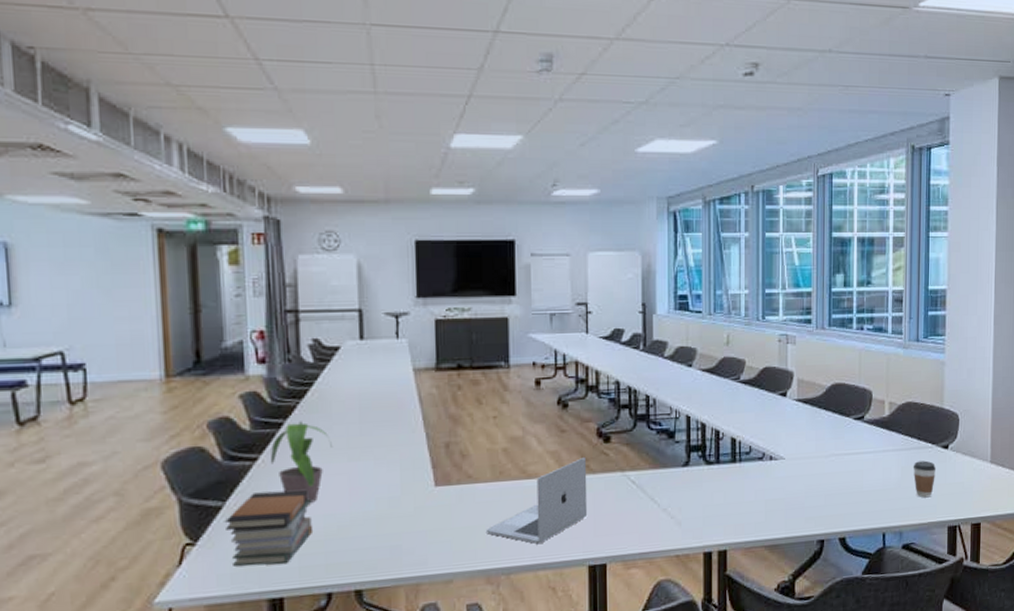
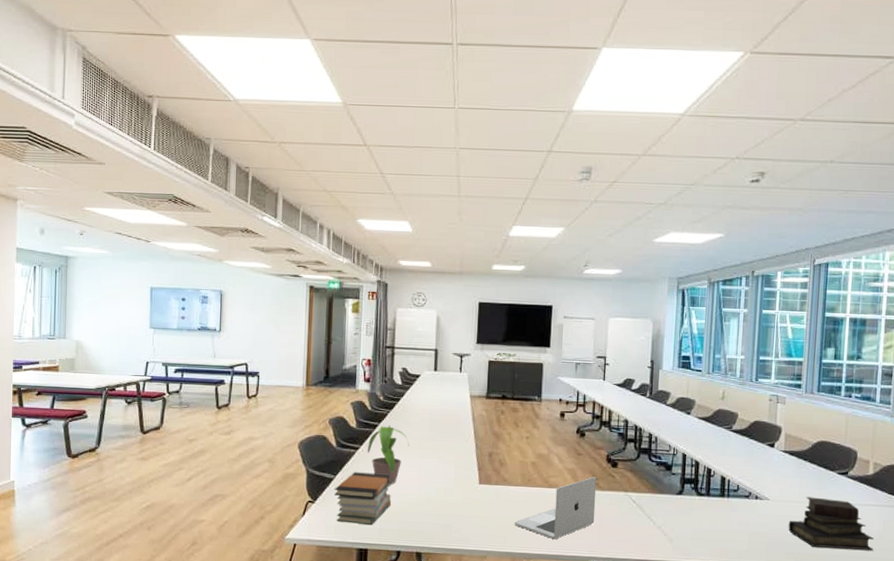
diary: none [806,449,894,507] -> present [788,497,875,550]

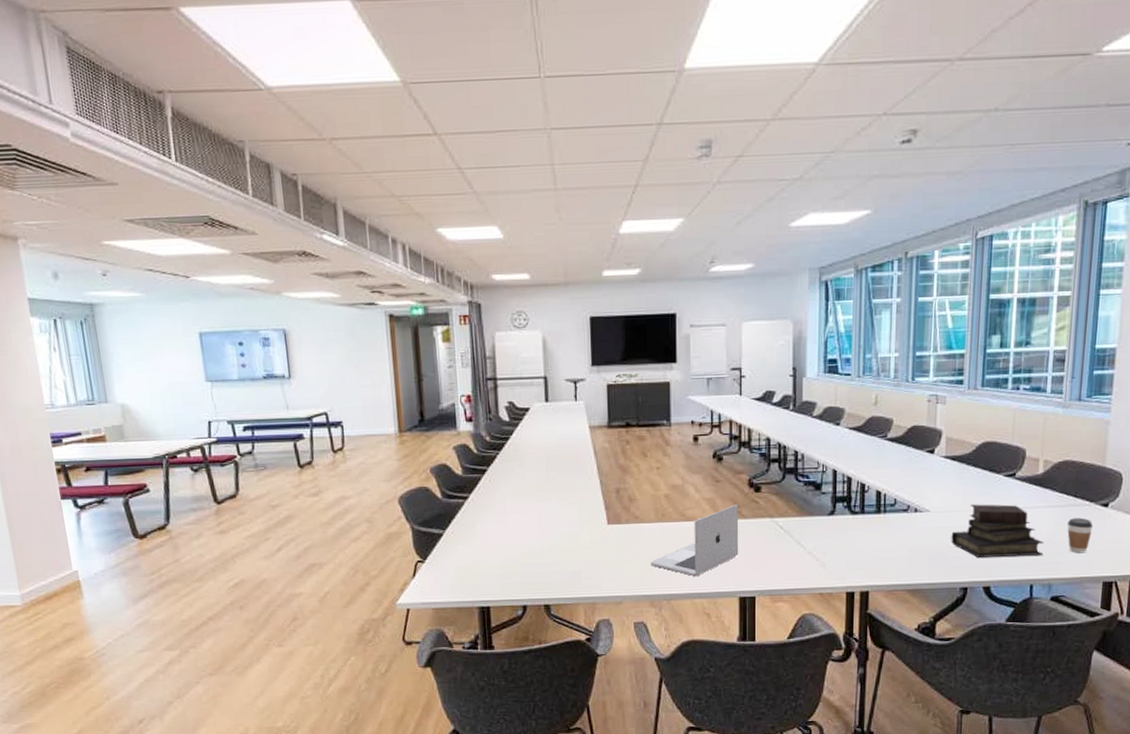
book stack: present [334,472,393,526] -> none [446,523,512,581]
potted plant: present [367,425,409,484] -> none [477,468,525,534]

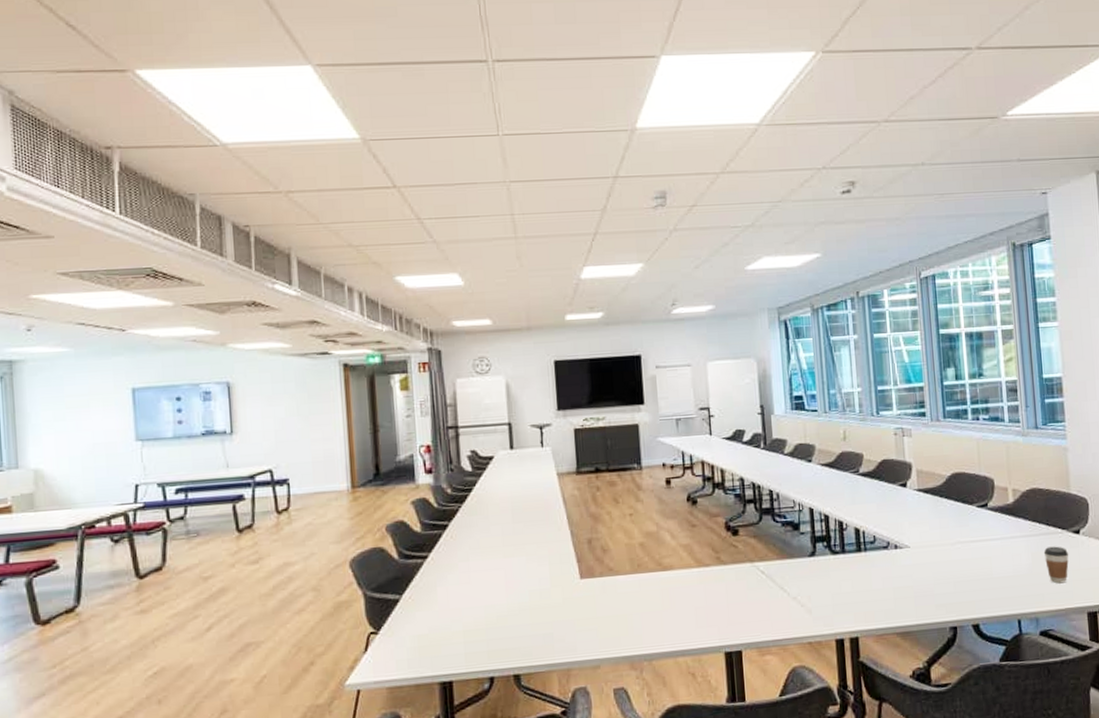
laptop: present [650,505,739,577] -> none [627,550,721,632]
diary: present [951,504,1045,558] -> none [933,536,1026,594]

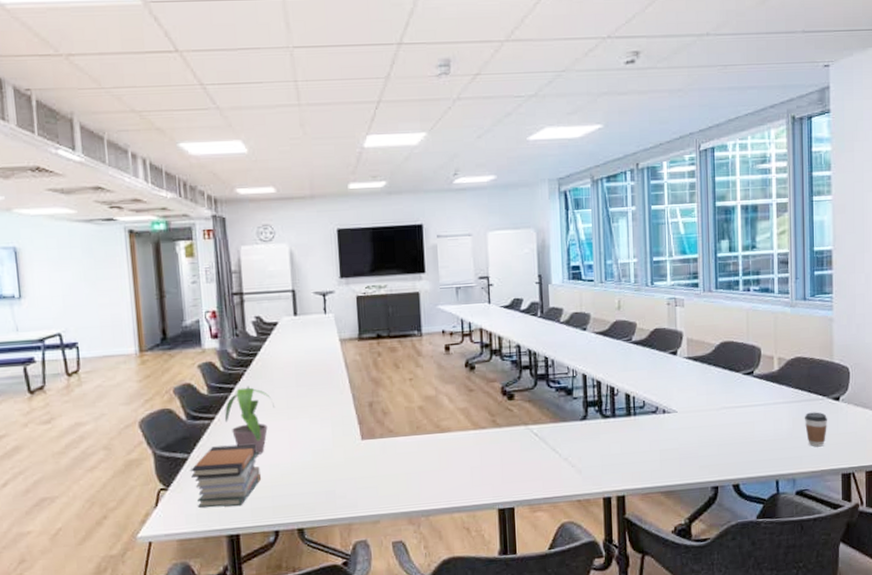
book stack: none [402,583,476,653] -> present [191,443,262,508]
potted plant: none [438,523,490,595] -> present [224,386,274,455]

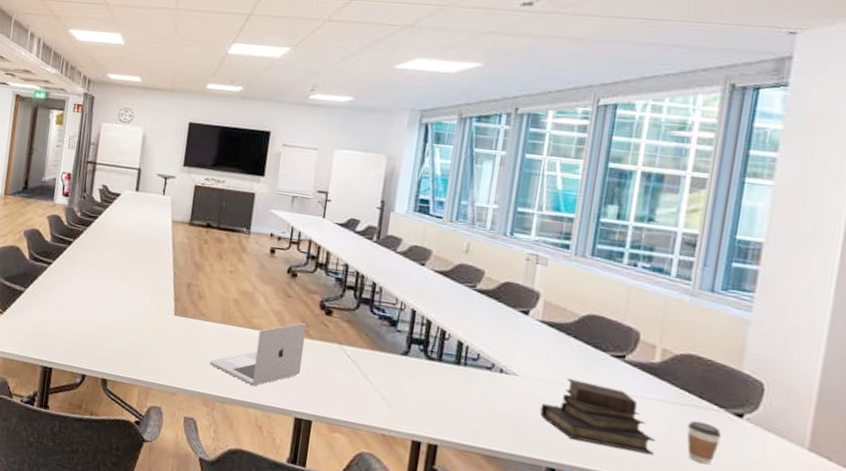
book stack: present [191,443,262,508] -> none [23,287,83,345]
potted plant: present [224,386,274,455] -> none [59,243,104,305]
laptop: none [406,414,496,490] -> present [209,323,307,386]
diary: none [699,402,786,456] -> present [539,378,657,455]

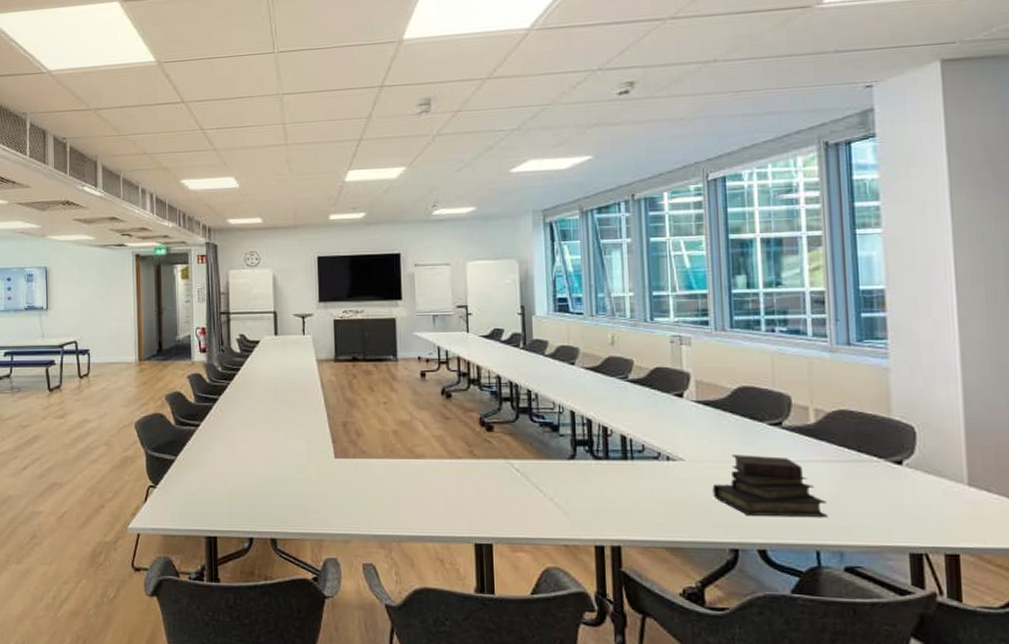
laptop: present [209,323,307,386] -> none [378,444,473,518]
coffee cup: present [687,420,722,465] -> none [853,475,887,518]

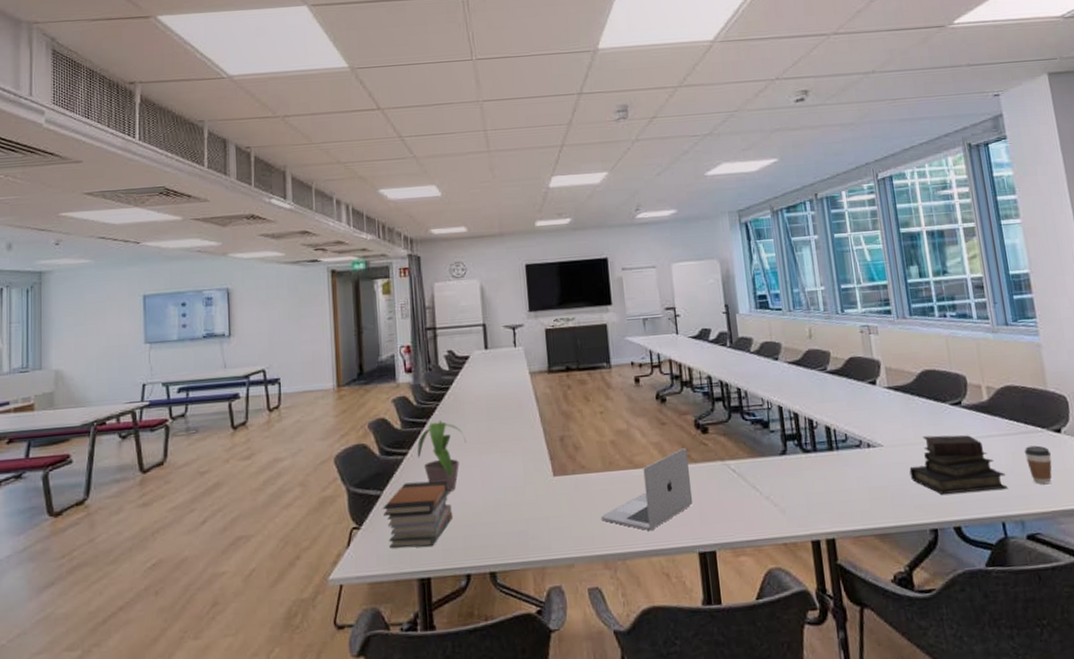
book stack: none [177,451,239,510] -> present [383,480,454,548]
potted plant: none [208,398,253,463] -> present [417,420,466,492]
laptop: none [378,444,473,518] -> present [600,448,693,531]
coffee cup: none [853,475,887,518] -> present [1024,445,1052,485]

